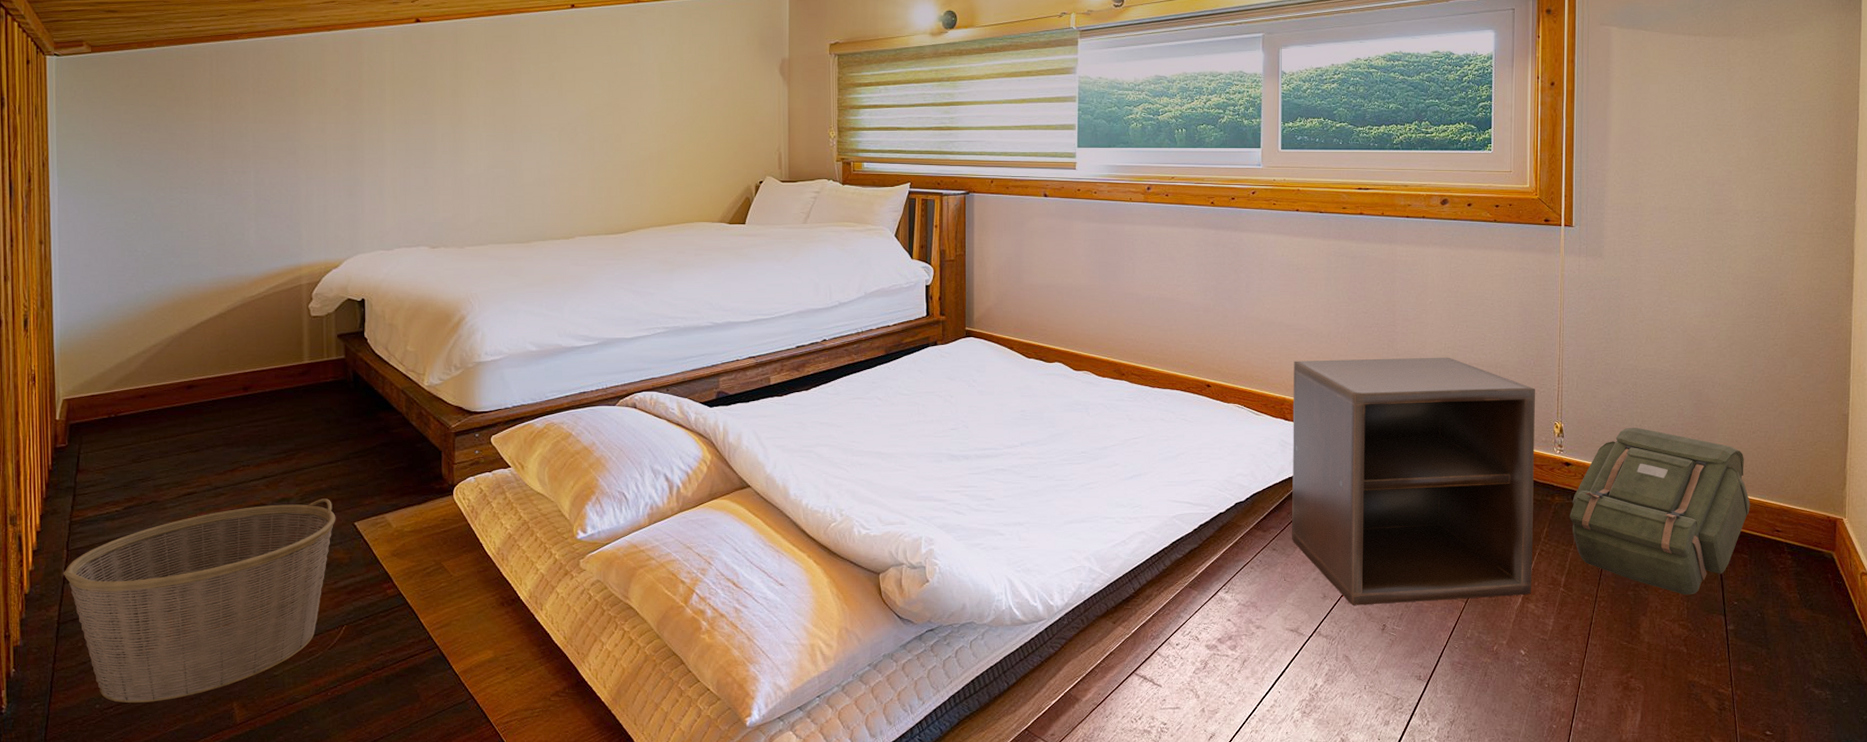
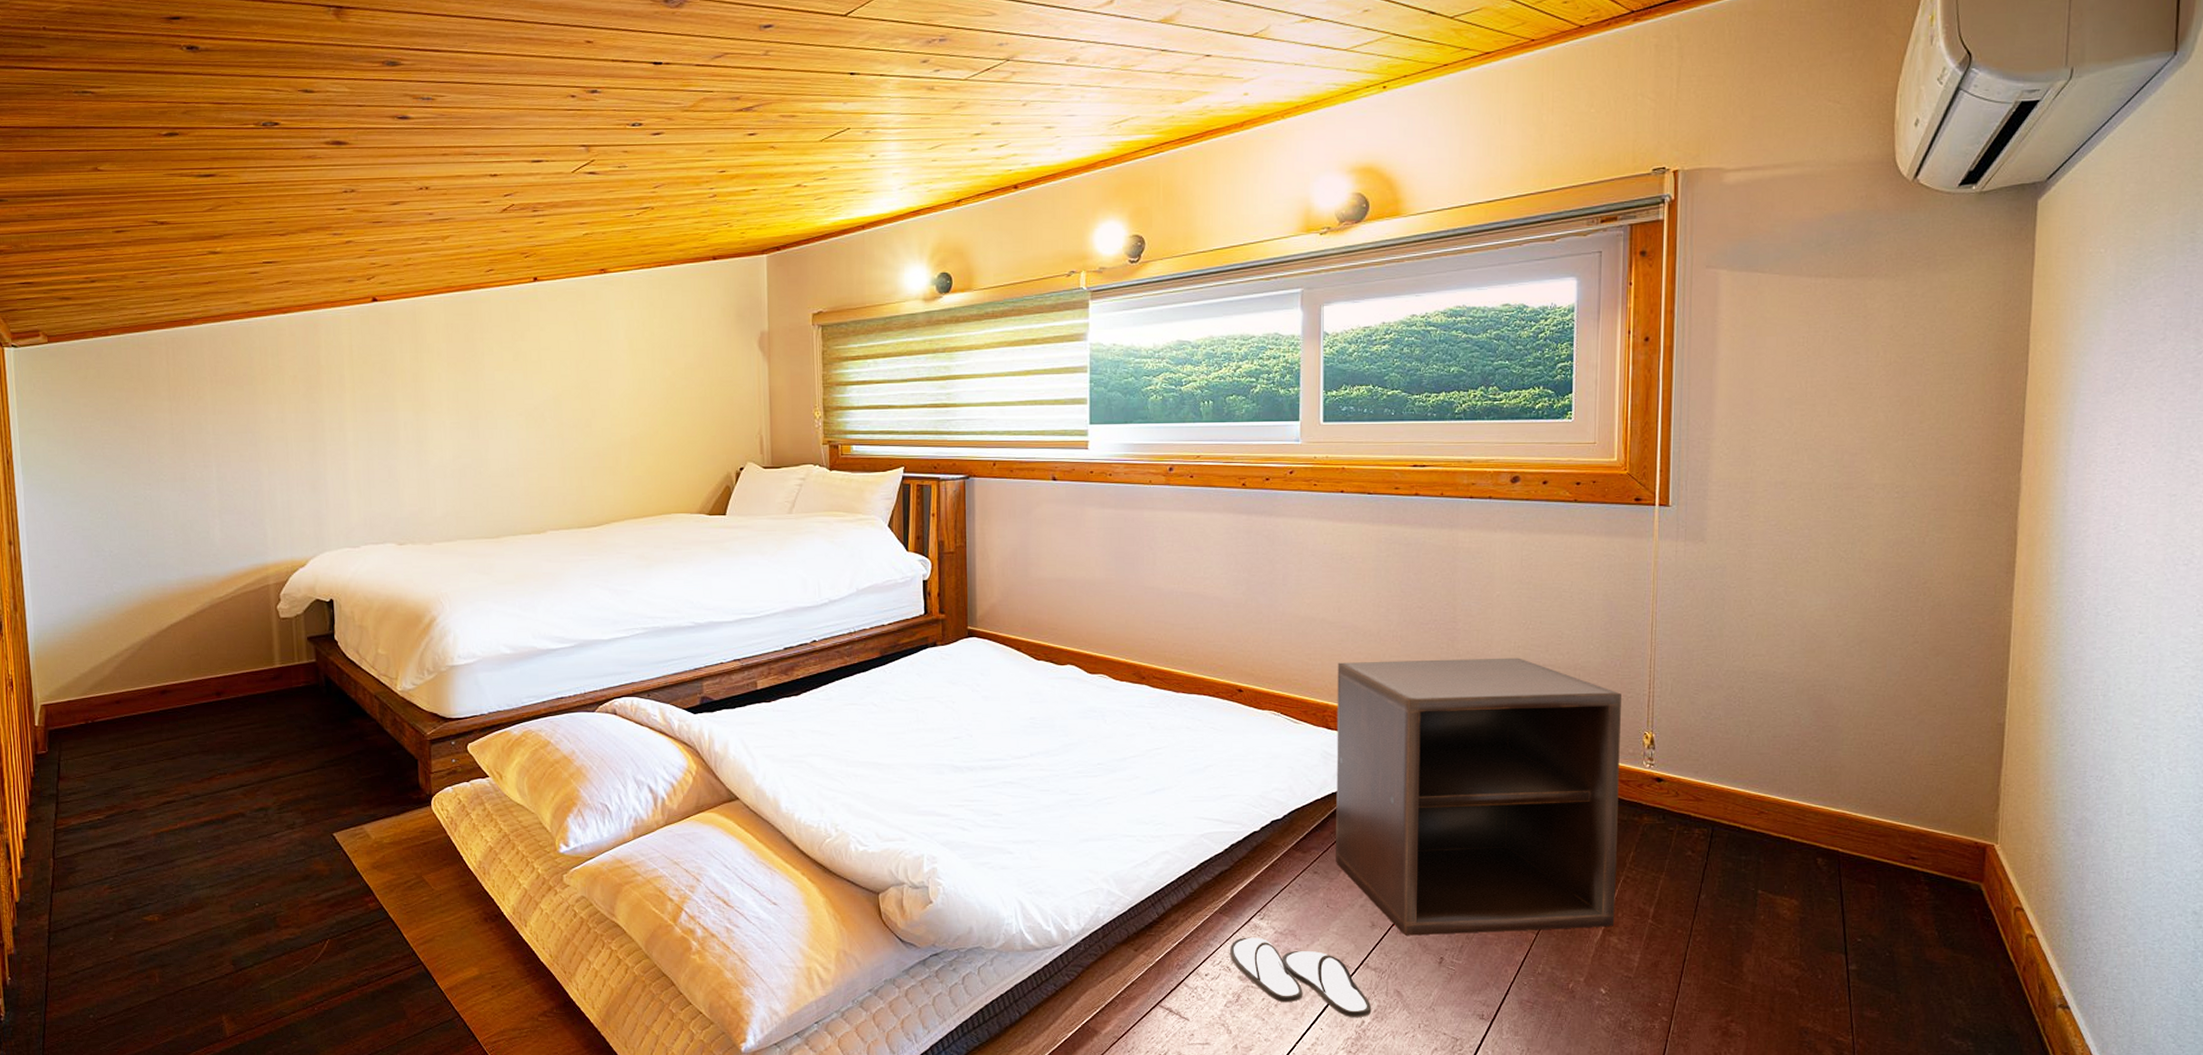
basket: present [63,498,336,704] -> none [50,808,315,1015]
slippers: none [1199,609,1324,681] -> present [1230,937,1372,1018]
backpack: present [1570,427,1750,595] -> none [1661,738,1880,930]

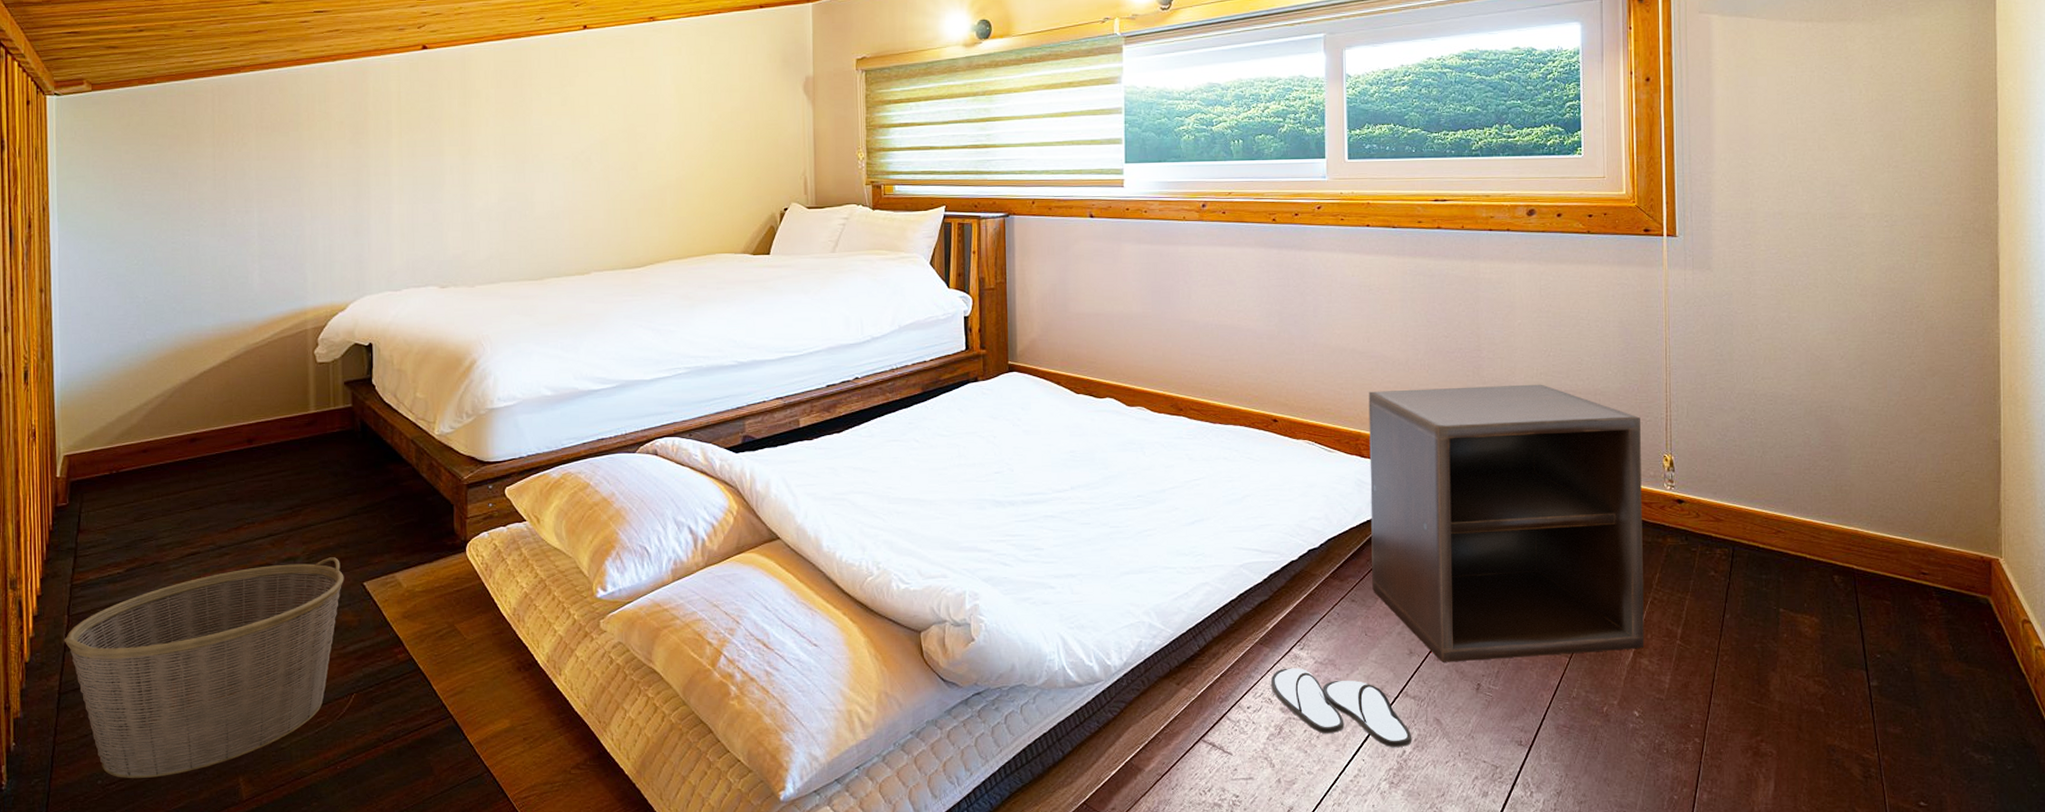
basket: none [50,808,315,1015] -> present [64,557,344,779]

